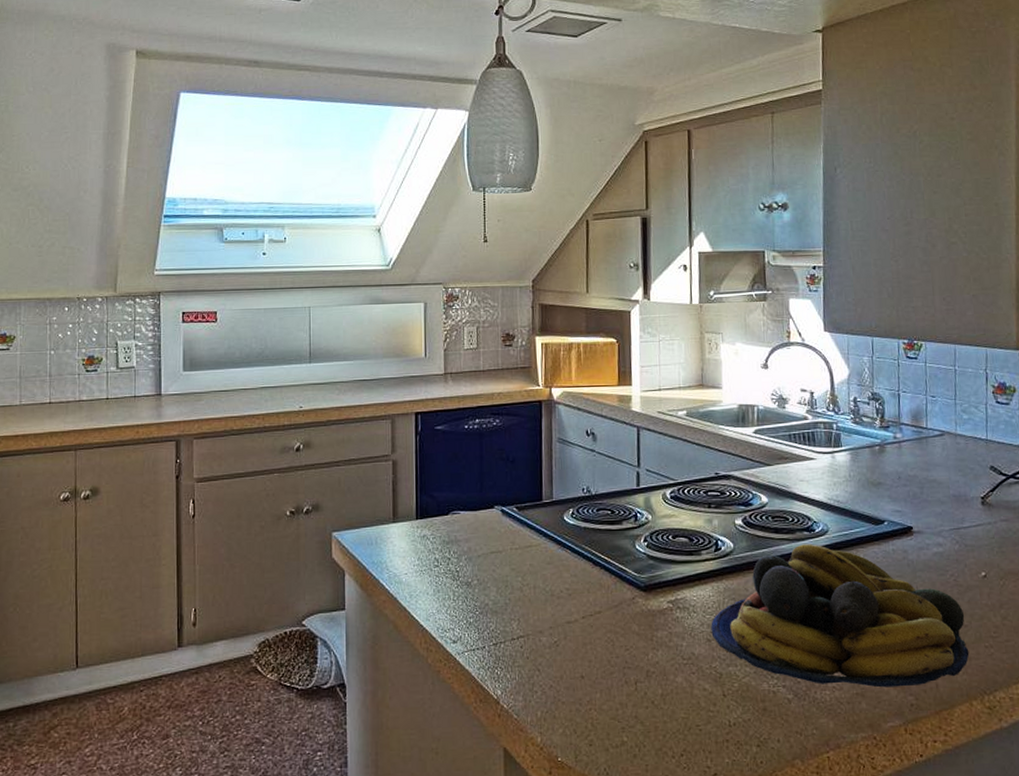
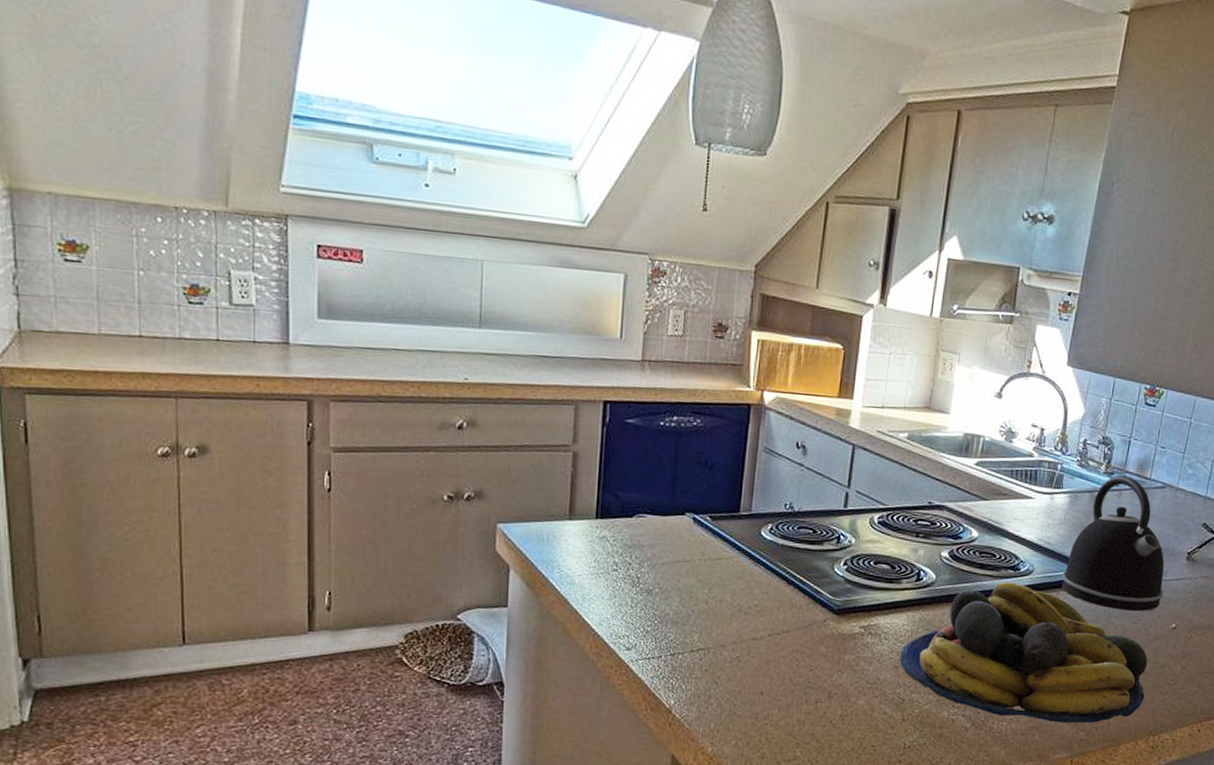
kettle: none [857,427,966,563] -> present [1062,475,1165,612]

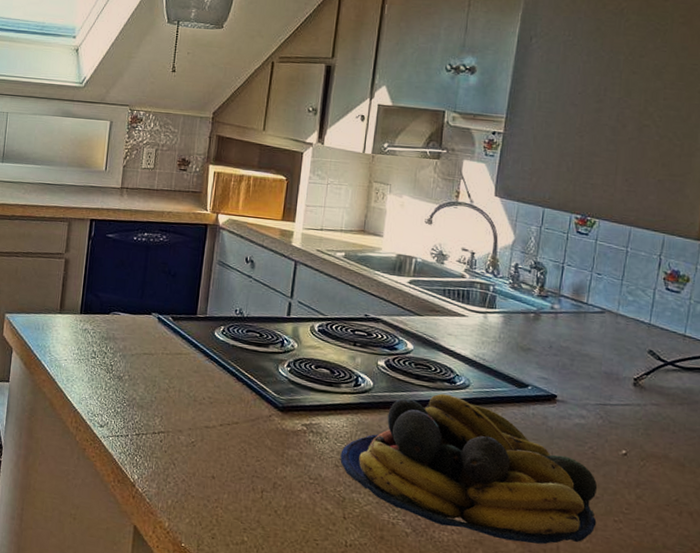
kettle: present [1062,475,1165,612] -> none [499,298,611,435]

